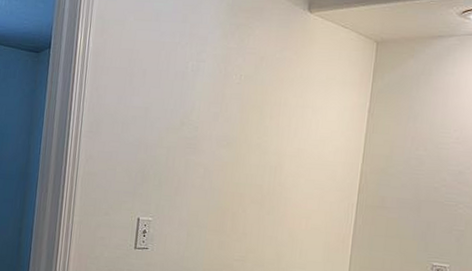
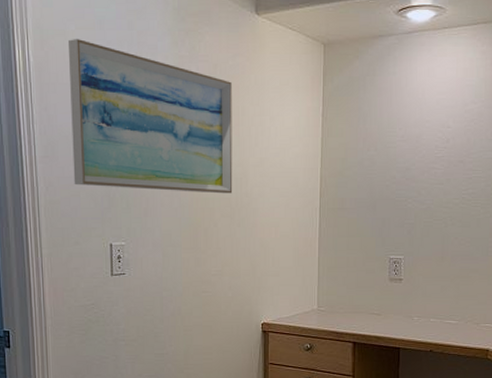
wall art: none [112,28,277,181] -> present [67,38,233,194]

